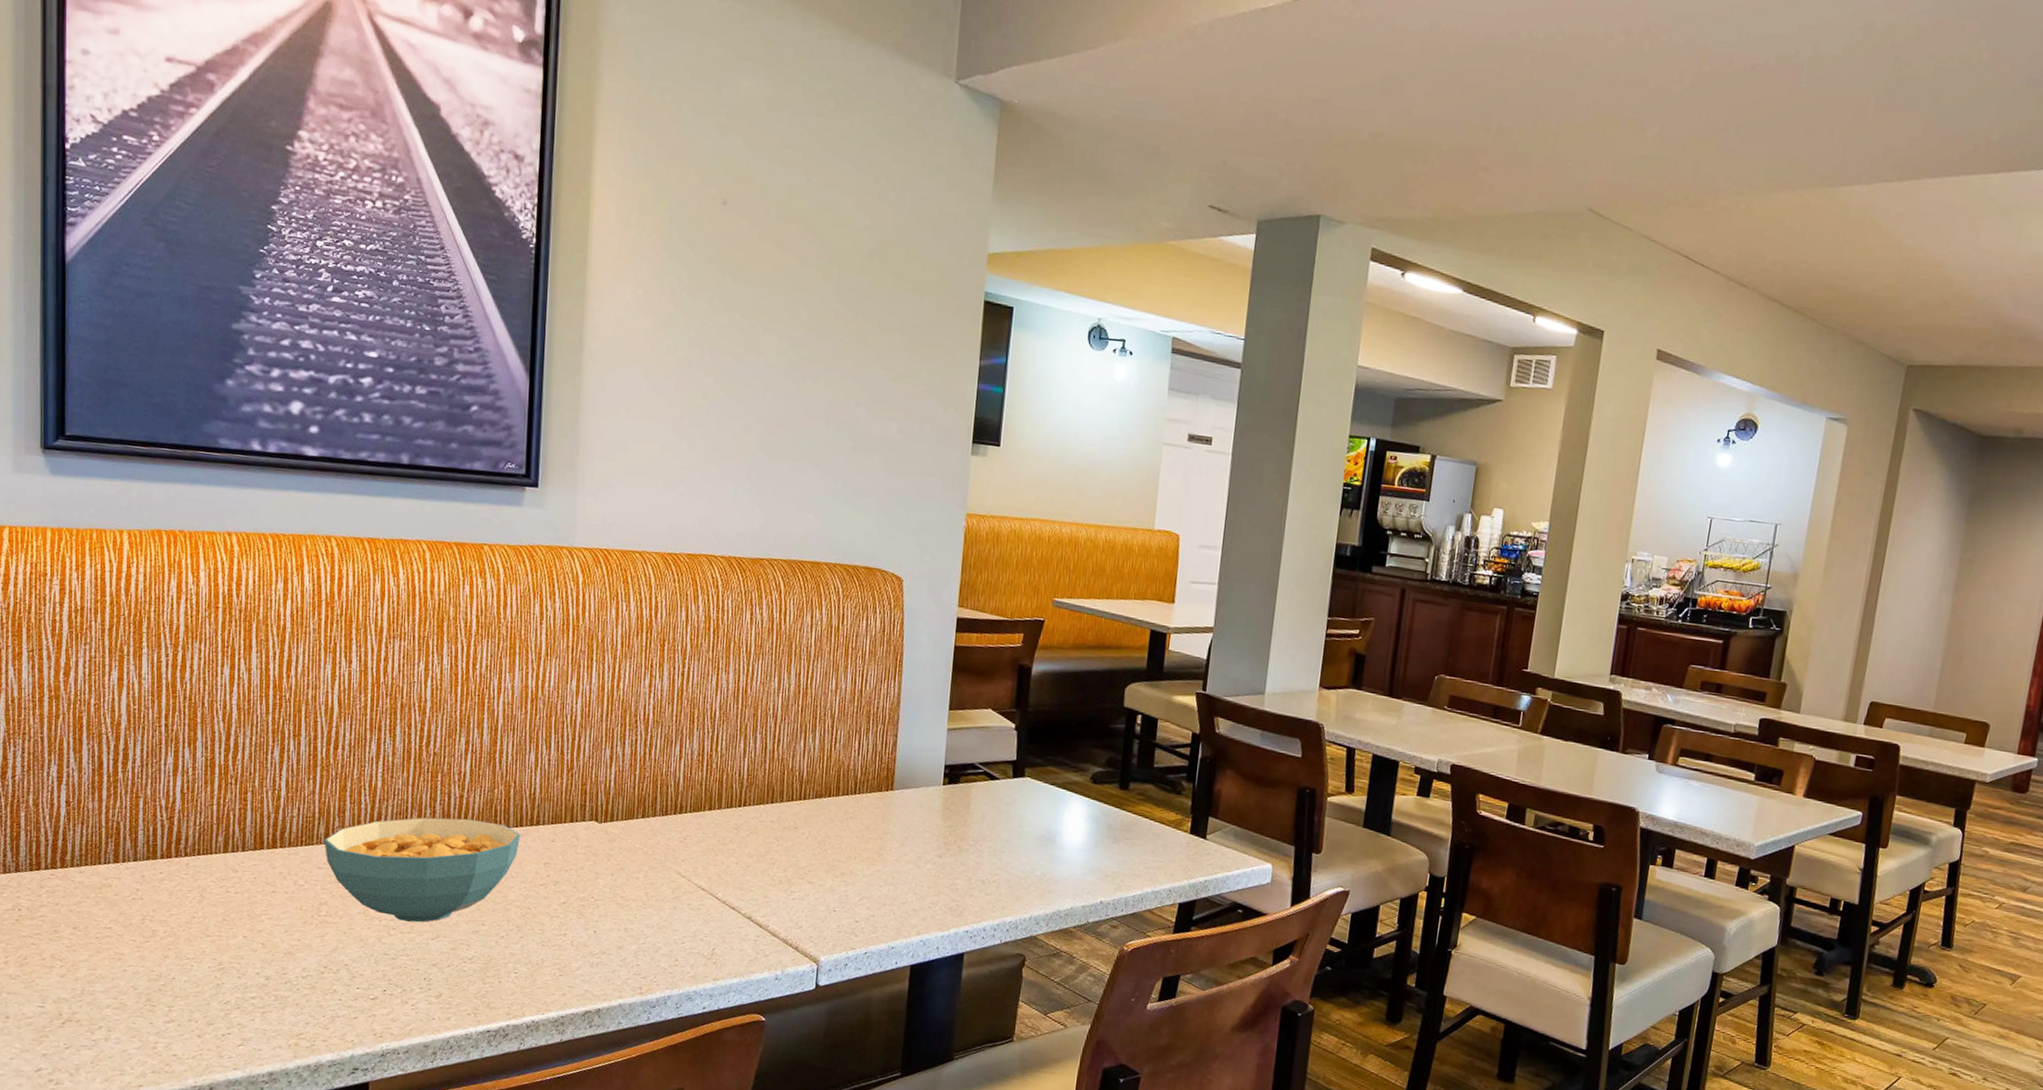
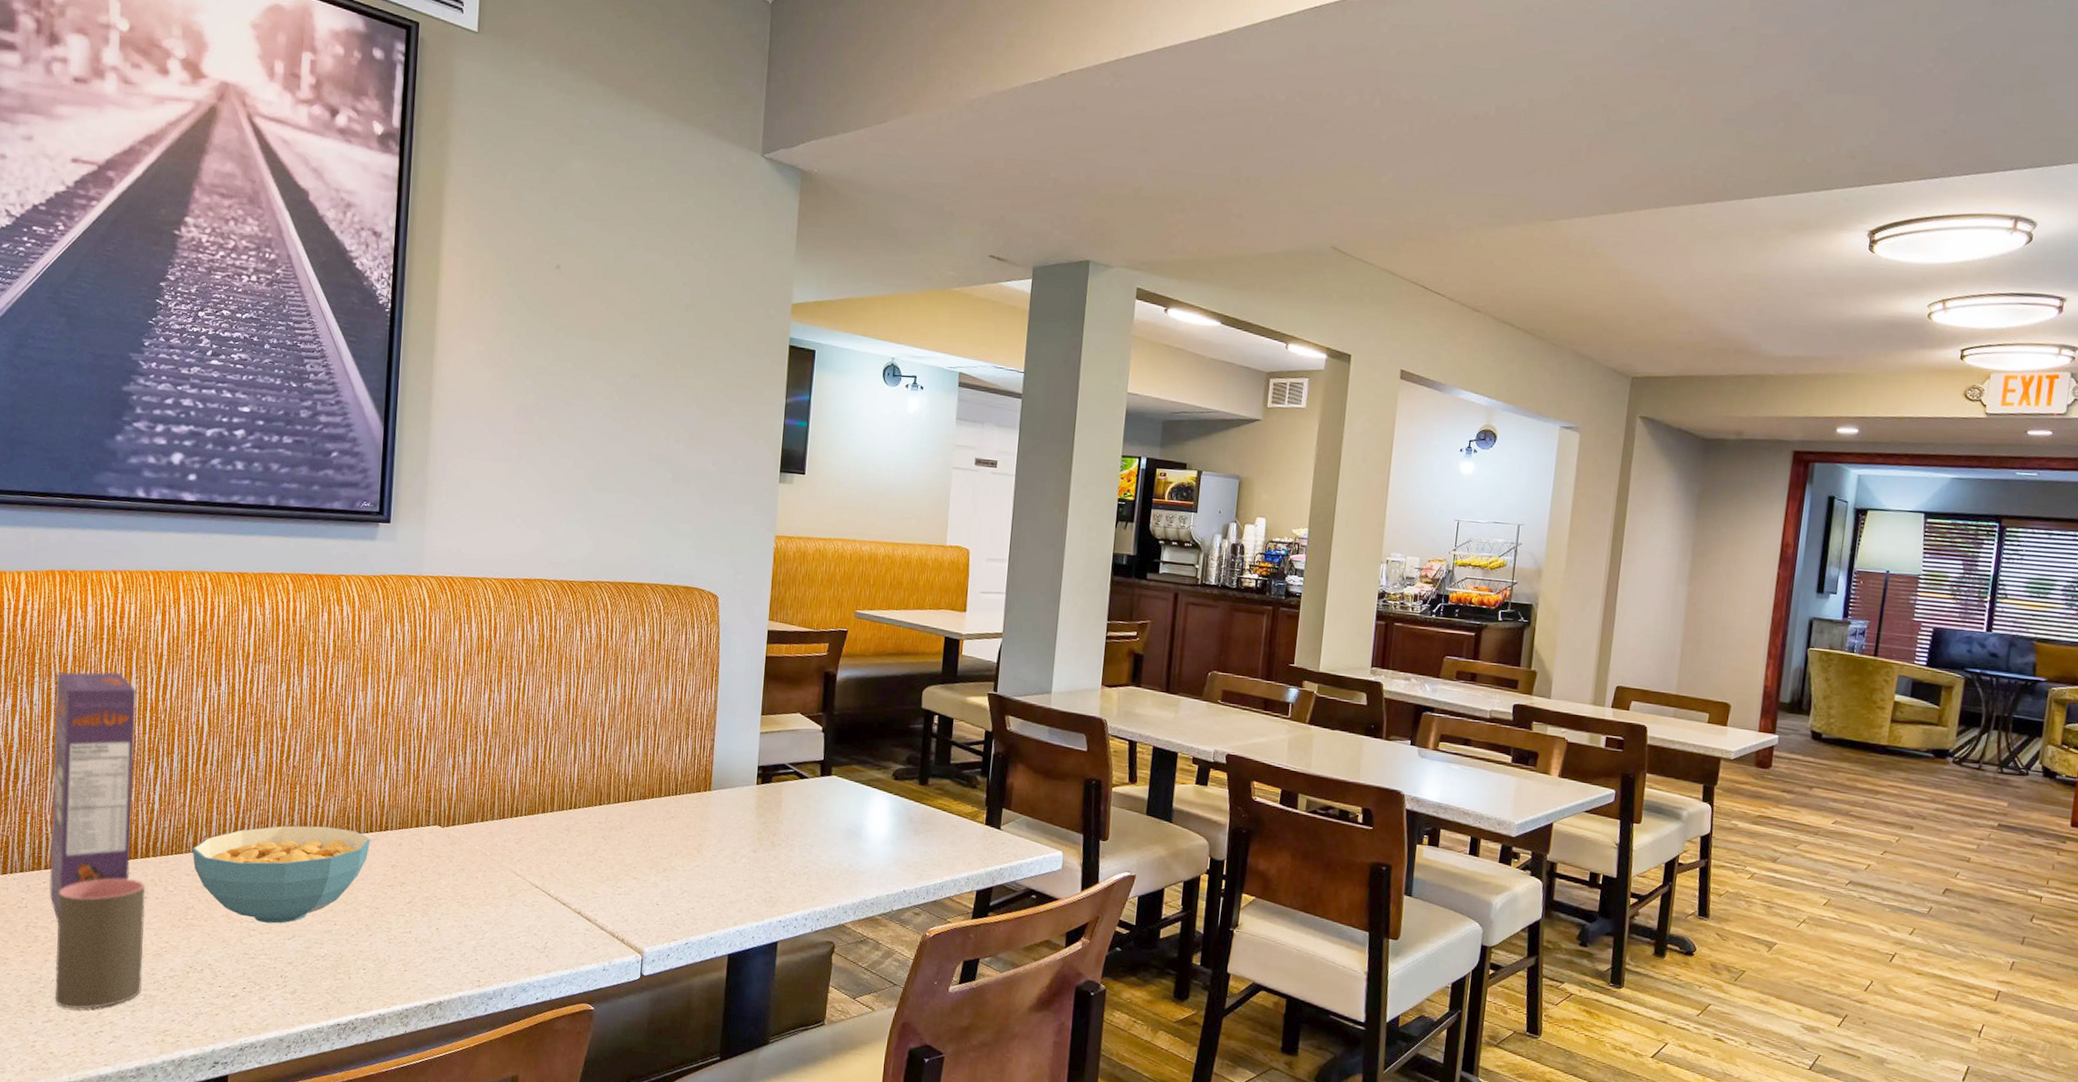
cereal box: none [166,643,257,916] -> present [49,672,136,922]
cup: none [176,870,274,1010] -> present [55,878,146,1009]

